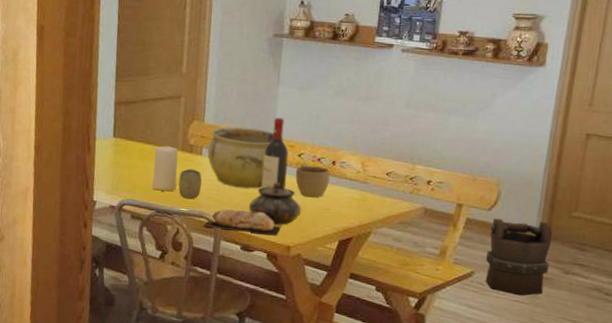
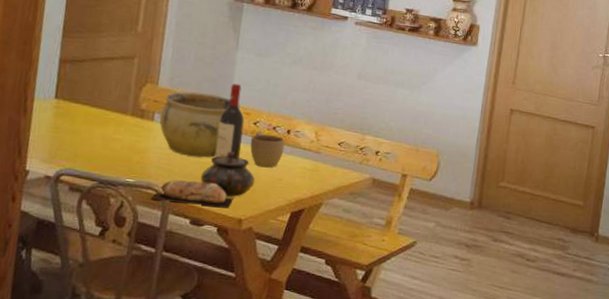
candle: present [152,146,179,192] -> none [96,109,128,160]
cup: present [178,168,202,200] -> none [125,135,152,169]
wooden bucket: present [485,218,553,296] -> none [426,188,484,265]

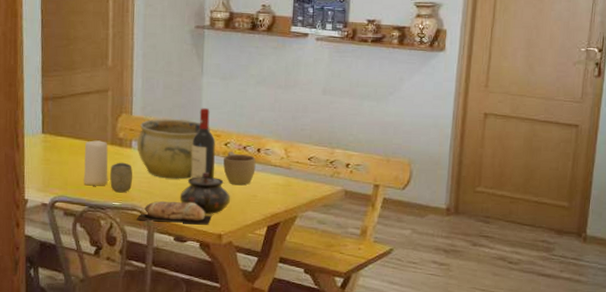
candle: none [96,109,128,160] -> present [84,140,108,186]
cup: none [125,135,152,169] -> present [109,162,133,193]

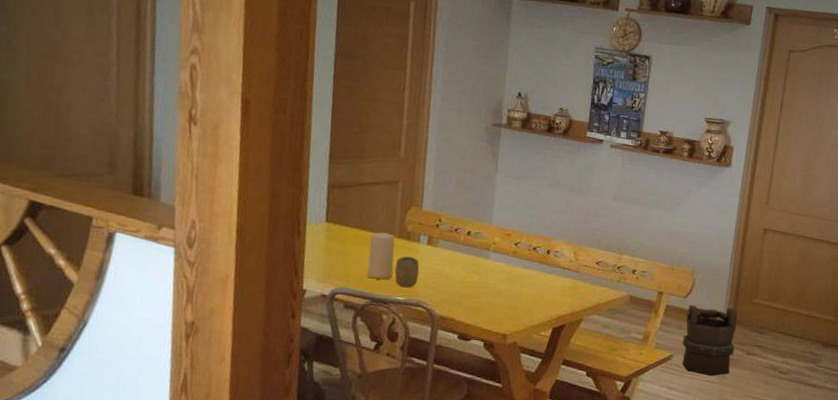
bread loaf: present [136,200,212,225] -> none [420,297,498,324]
ceramic bowl: present [137,118,210,179] -> none [425,214,501,277]
teapot: present [179,171,231,214] -> none [466,270,518,313]
wine bottle: present [191,108,216,179] -> none [478,206,506,278]
cup: present [223,151,256,186] -> none [512,251,545,286]
wooden bucket: none [403,196,461,269] -> present [682,304,738,376]

